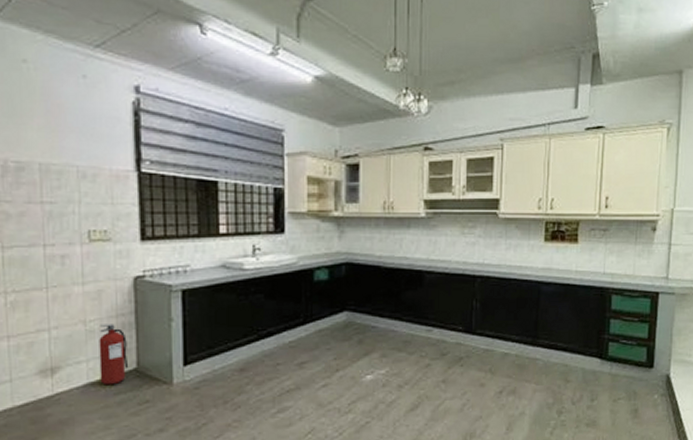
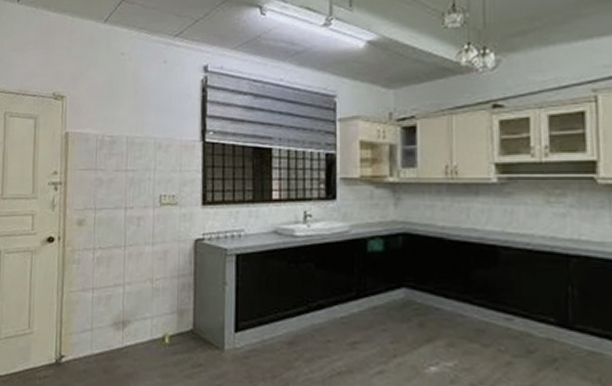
fire extinguisher: present [99,324,129,385] -> none [161,283,186,344]

